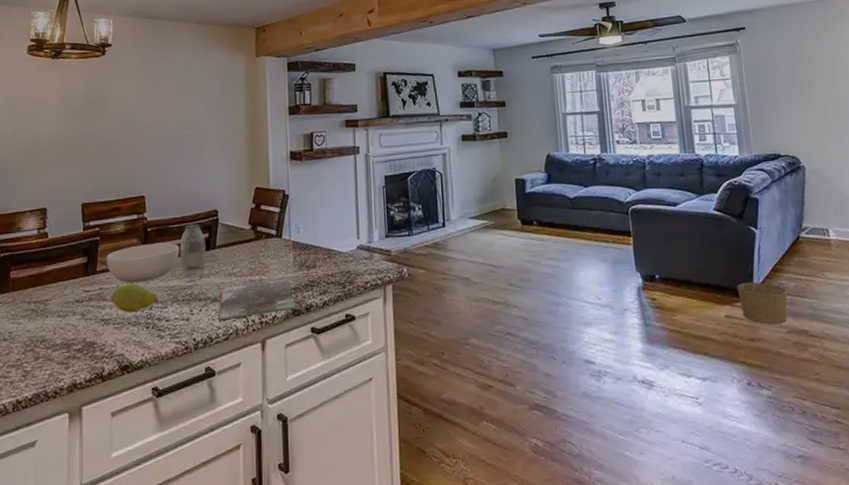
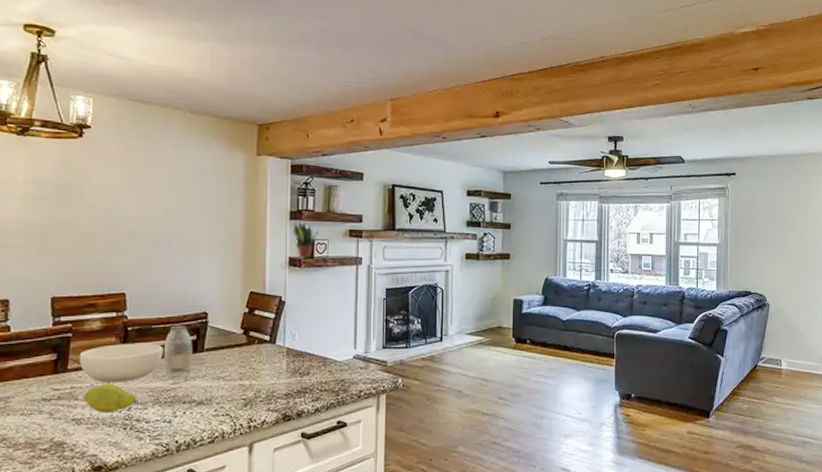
magazine: present [218,279,297,321] -> none [204,385,287,424]
potted plant: none [293,115,317,150] -> present [294,221,319,257]
basket: present [737,282,788,324] -> none [700,403,742,440]

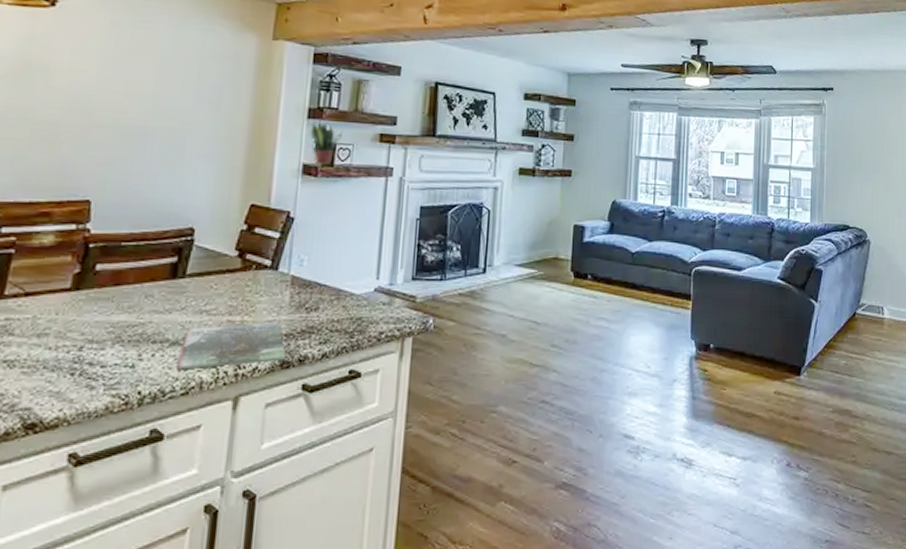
bowl: present [79,343,163,383] -> none [20,263,133,314]
fruit: present [84,383,138,413] -> none [21,314,94,354]
vase: present [163,325,192,383] -> none [132,243,172,317]
magazine: none [204,385,287,424] -> present [177,322,287,370]

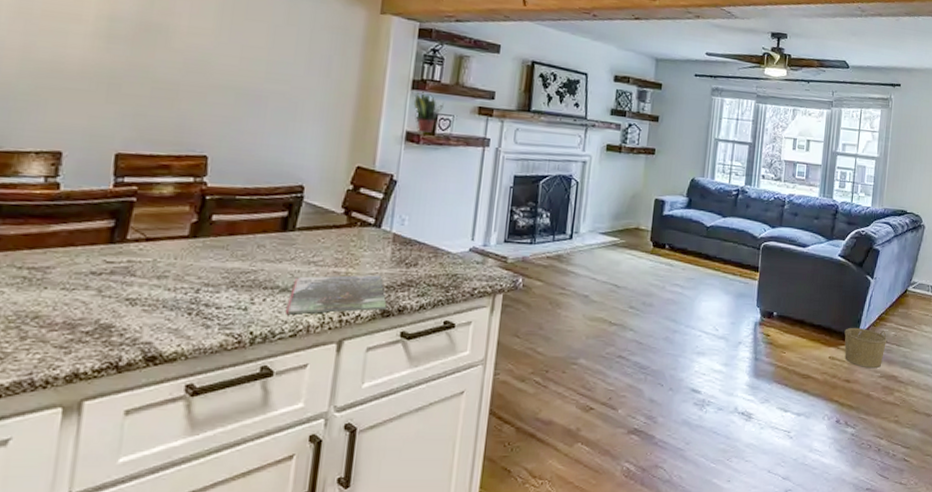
basket: none [790,357,838,403] -> present [844,327,888,369]

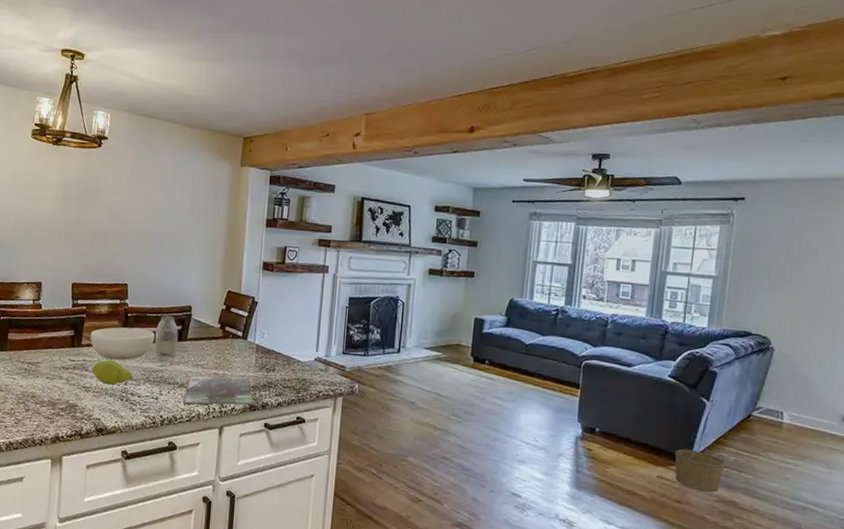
bowl: none [141,214,247,259] -> present [90,327,155,360]
fruit: none [142,258,210,294] -> present [92,359,133,385]
vase: none [245,198,283,265] -> present [154,315,178,366]
potted plant: present [414,92,444,133] -> none [269,229,291,262]

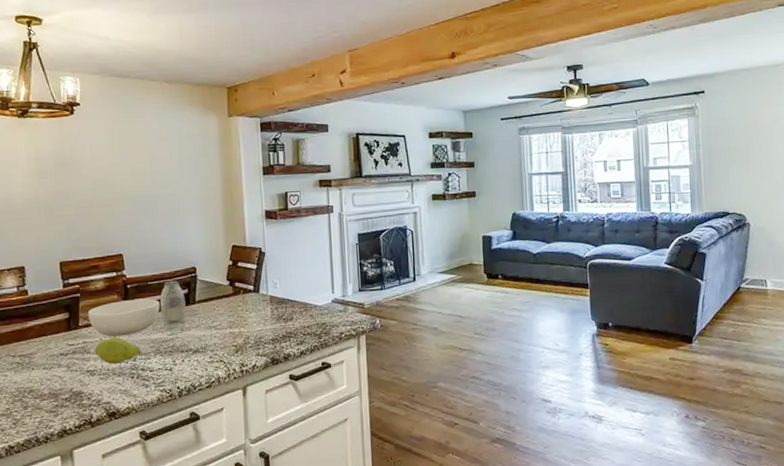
magazine: present [183,375,254,406] -> none [200,331,275,370]
basket: present [675,449,726,492] -> none [681,328,727,365]

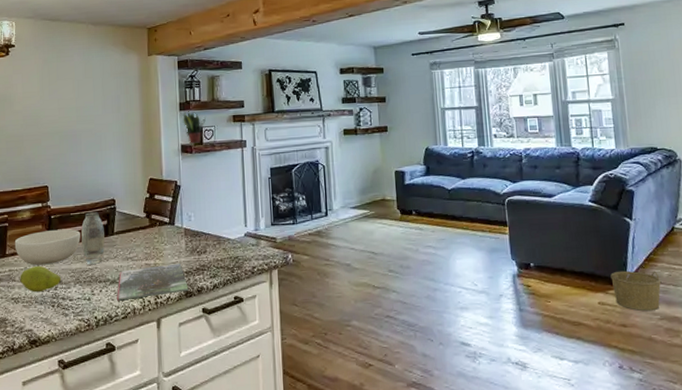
magazine: none [200,331,275,370] -> present [117,263,189,301]
potted plant: none [267,175,291,209] -> present [184,111,206,143]
basket: none [681,328,727,365] -> present [610,270,661,311]

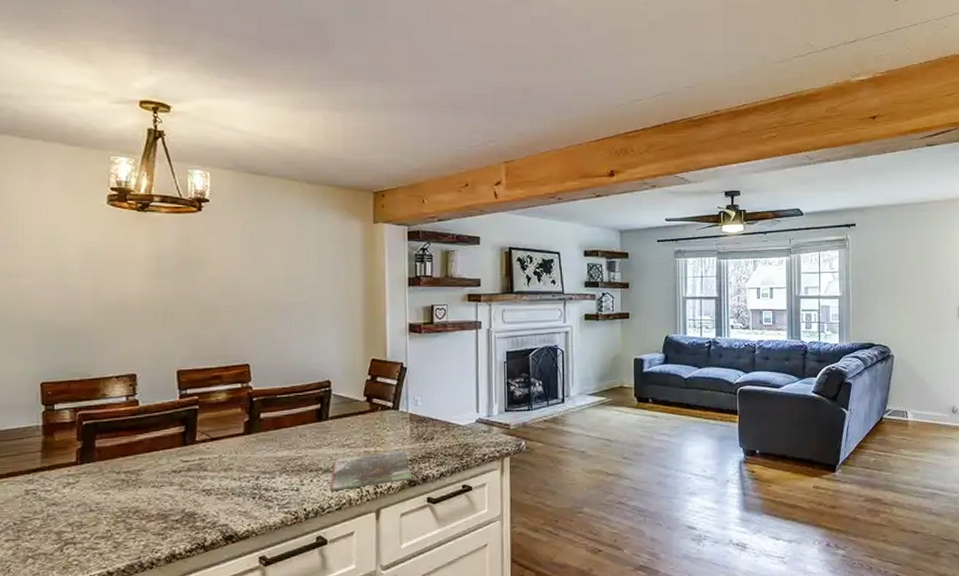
bowl: present [14,229,81,265] -> none [206,413,288,453]
fruit: present [20,265,63,293] -> none [213,453,266,483]
vase: present [80,212,105,264] -> none [288,394,317,452]
potted plant: present [184,111,206,143] -> none [413,287,438,322]
basket: present [610,270,661,311] -> none [826,457,868,494]

